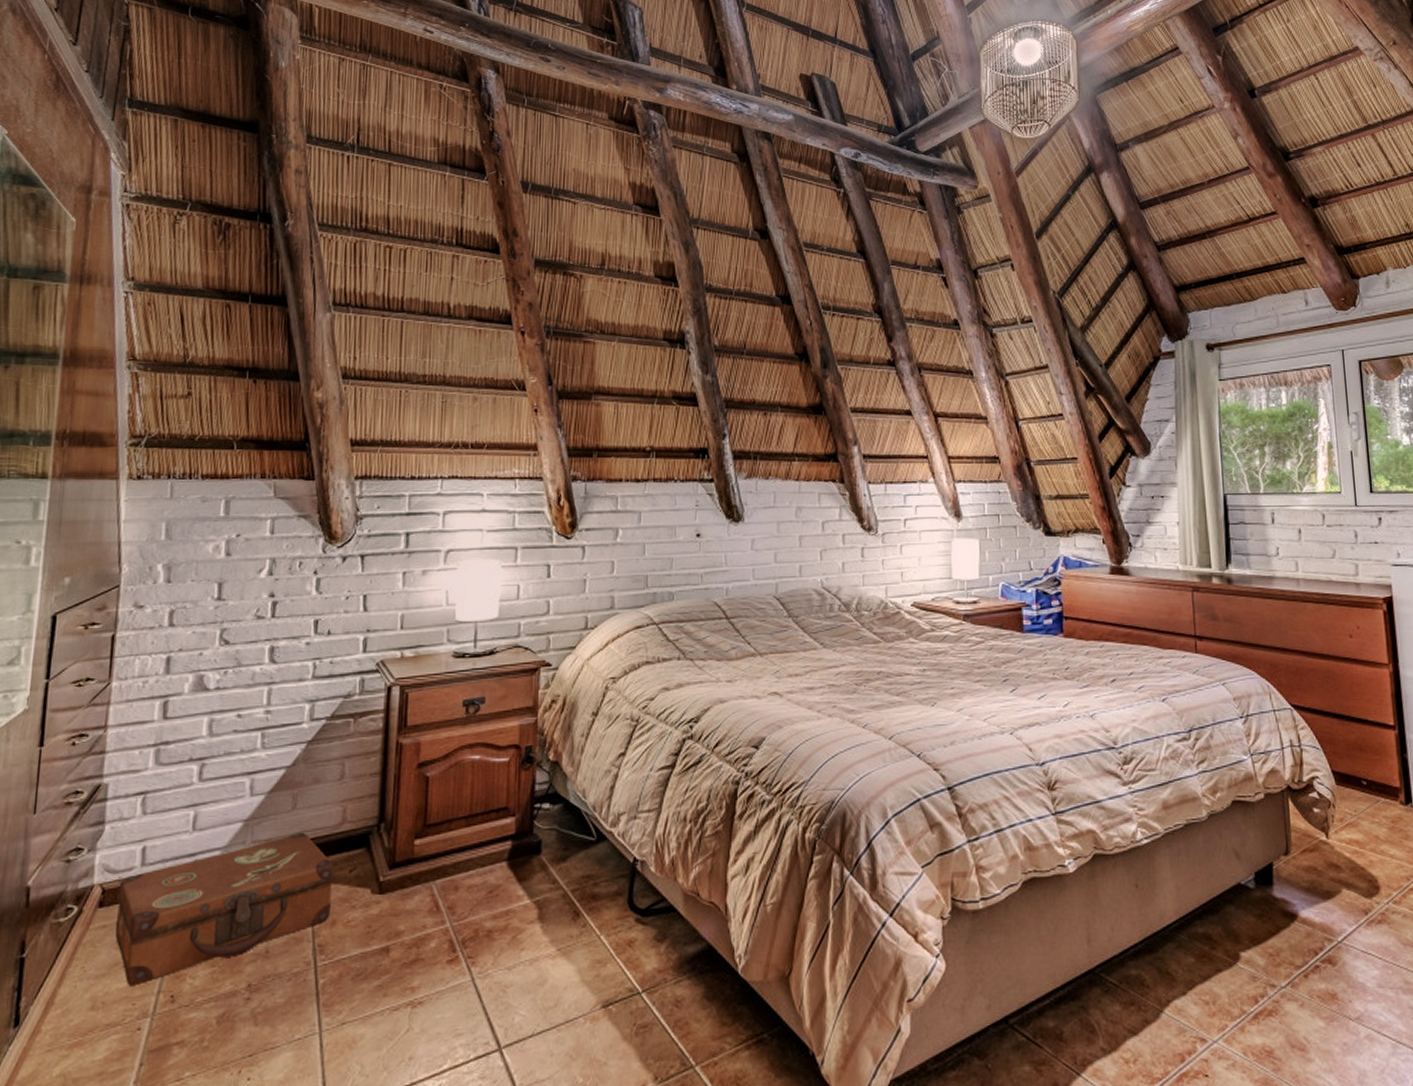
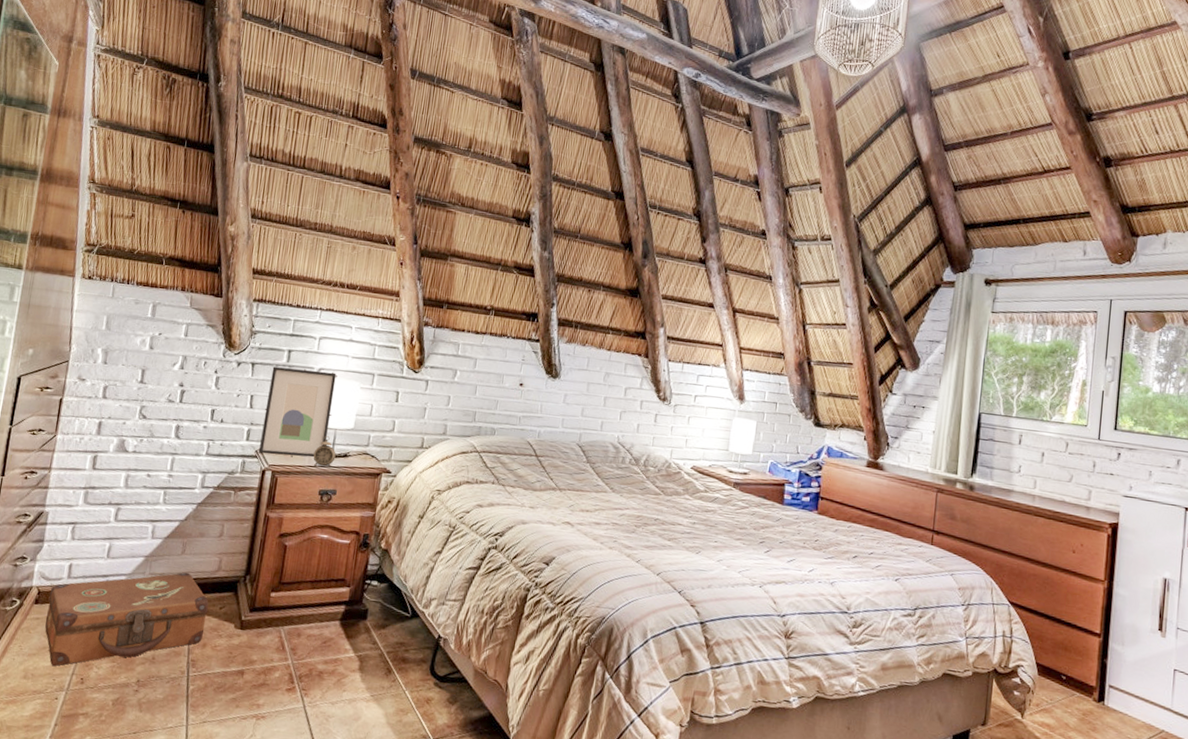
picture frame: none [381,553,471,666] -> present [259,366,338,458]
alarm clock: none [451,632,480,672] -> present [313,436,336,467]

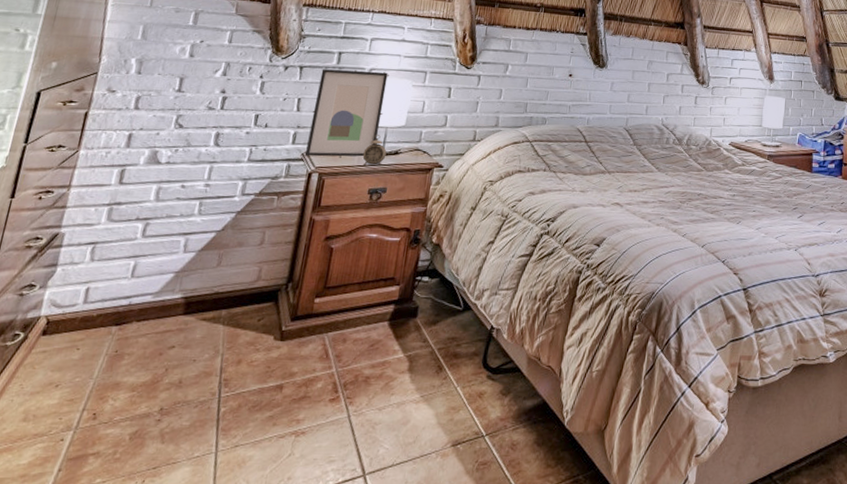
suitcase: present [45,572,209,666] -> none [52,285,246,403]

